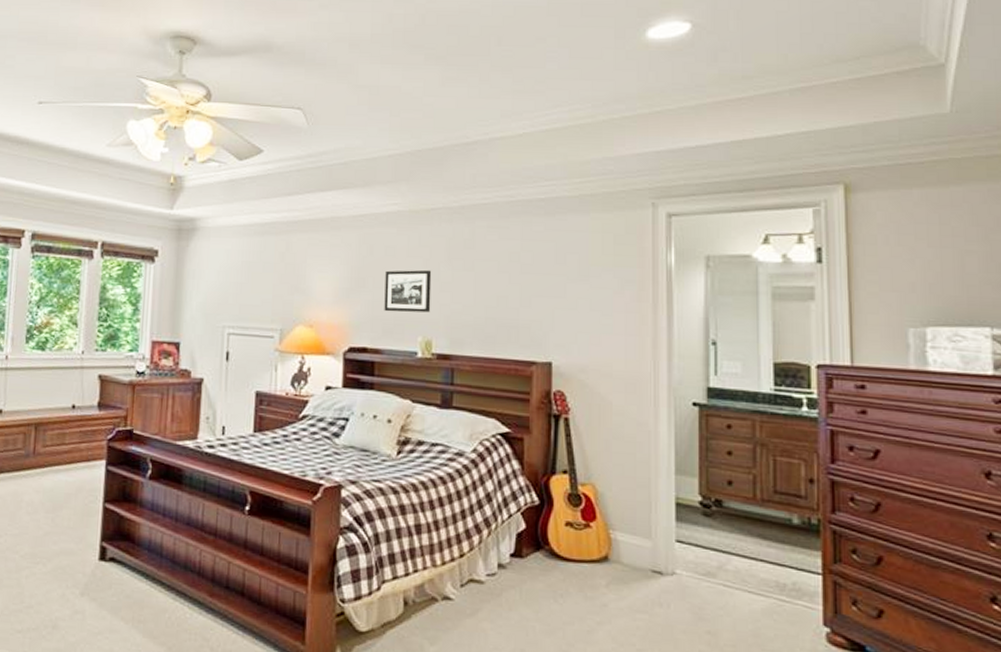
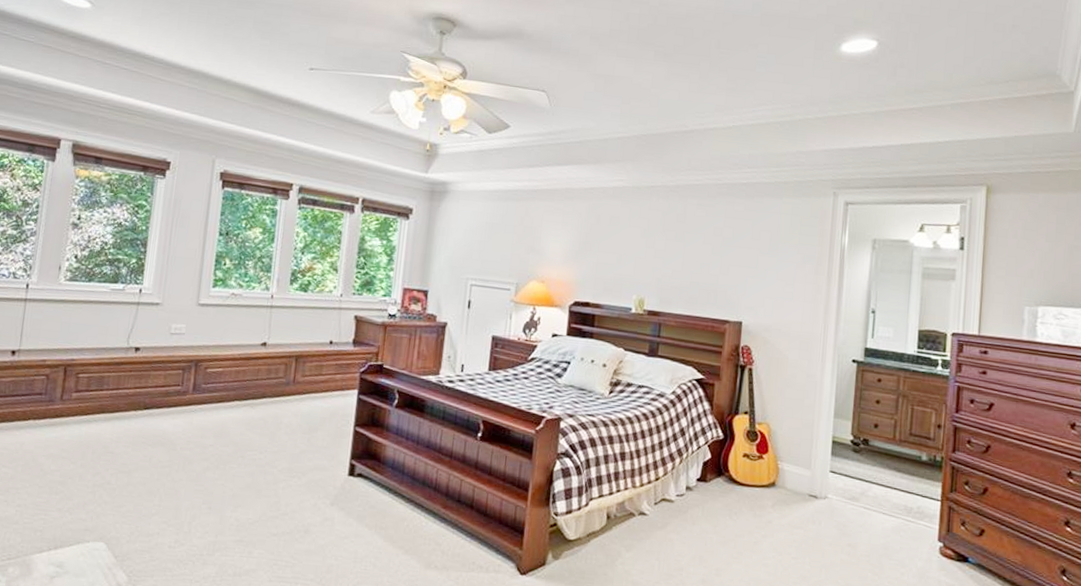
picture frame: present [384,269,432,313] -> none [606,237,648,275]

